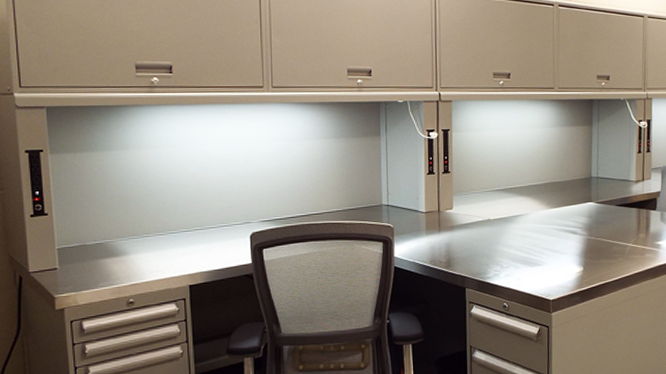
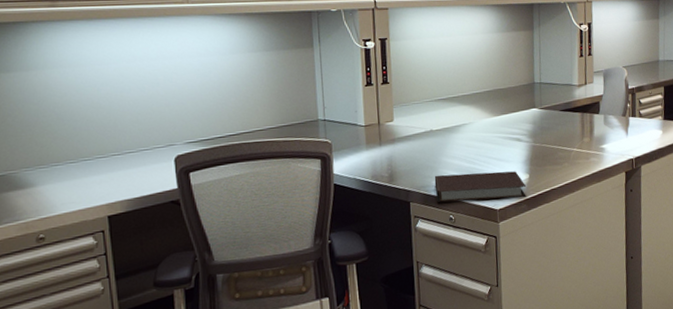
notebook: none [490,262,580,290] -> present [434,171,527,203]

